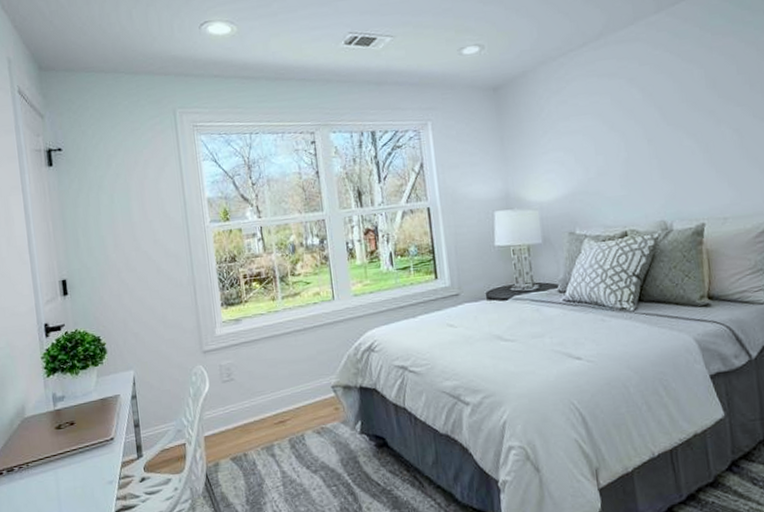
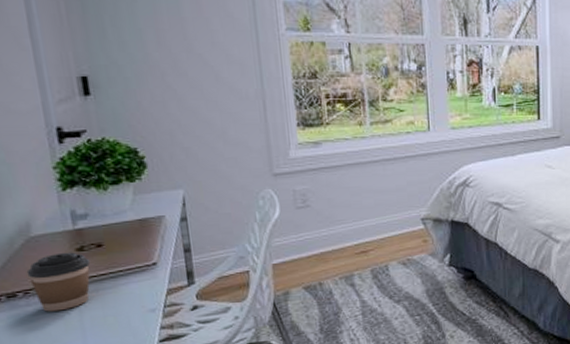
coffee cup: none [21,430,65,484] -> present [26,252,90,312]

